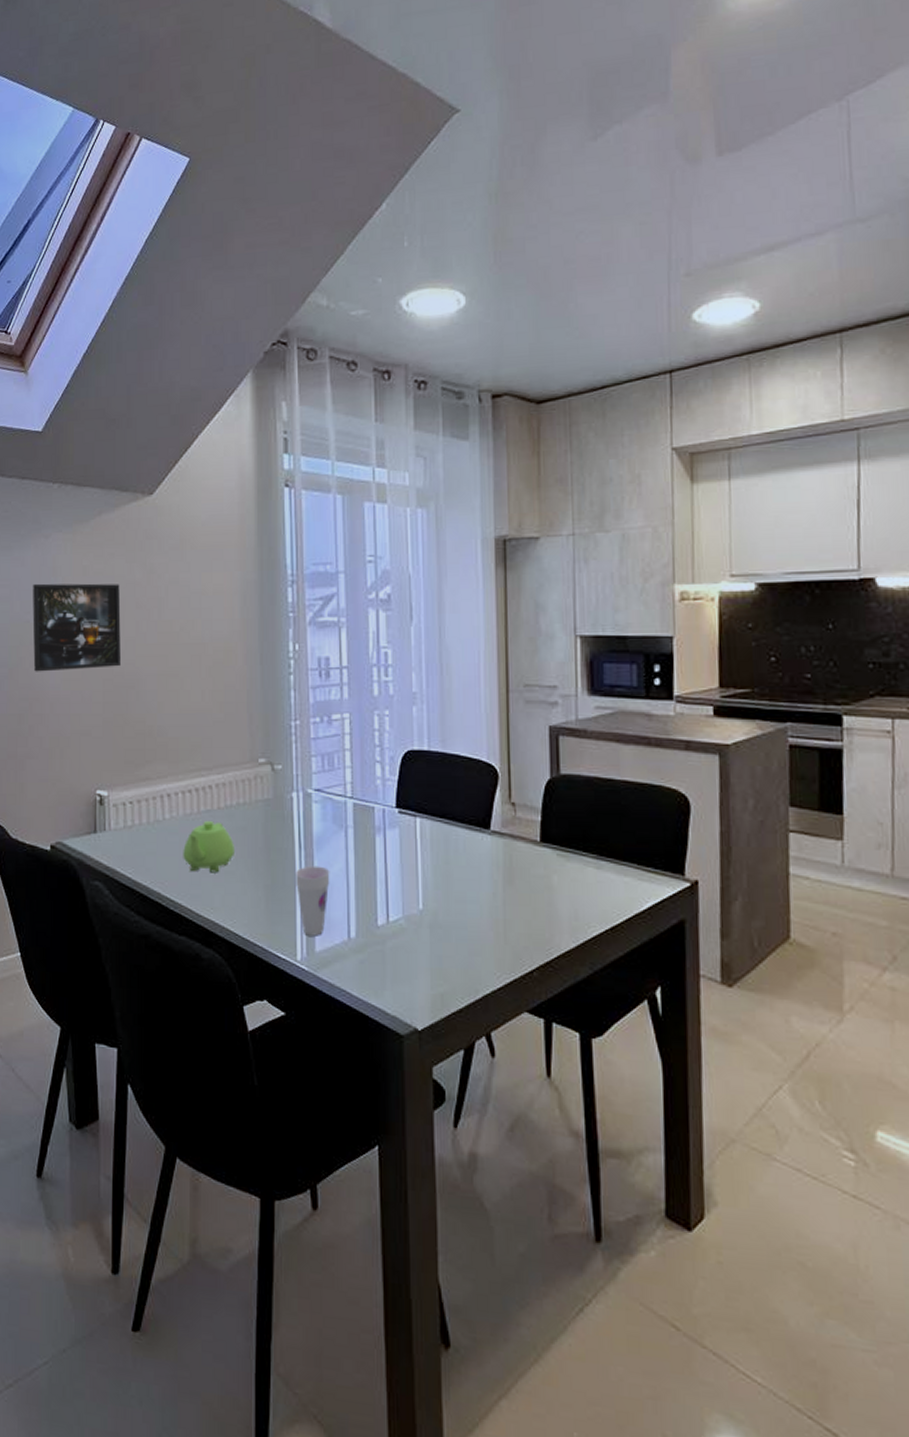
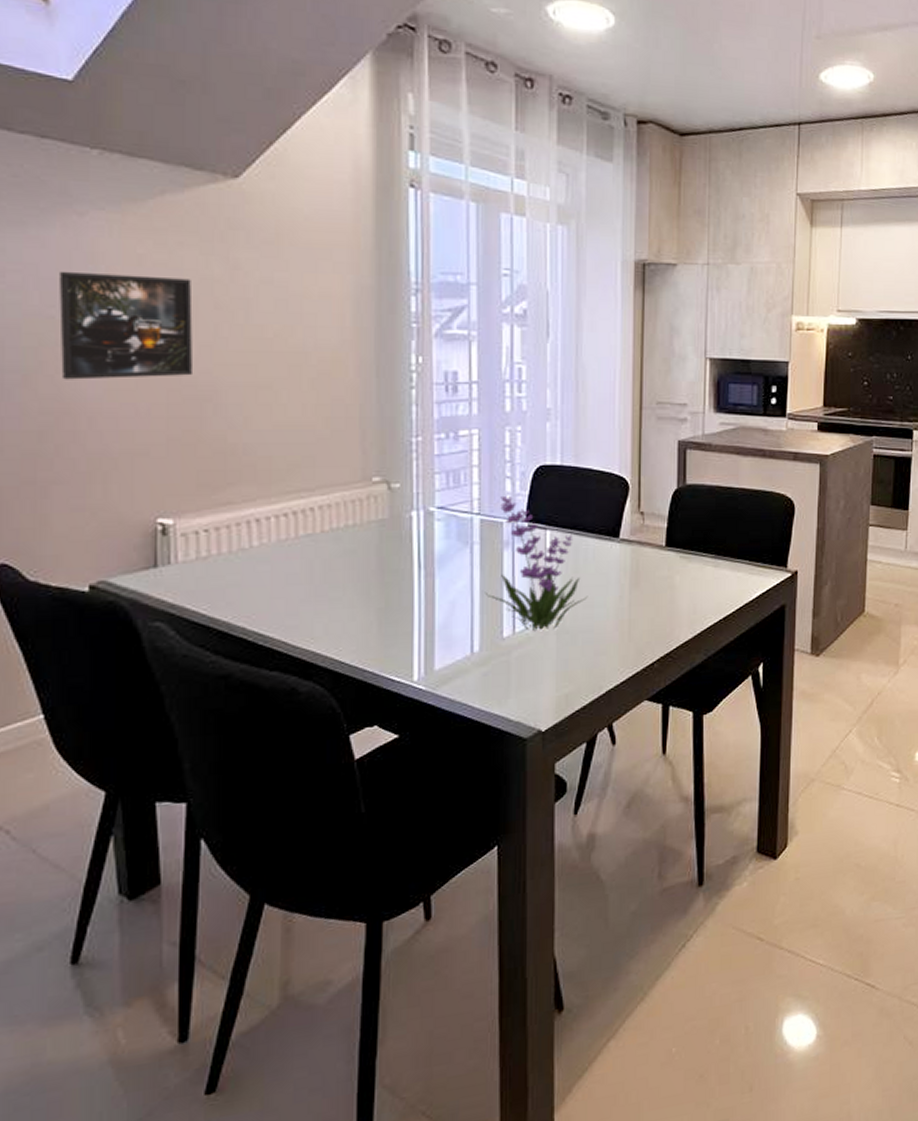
teapot: present [183,820,234,873] -> none [276,544,341,601]
cup: present [294,865,330,936] -> none [412,584,453,655]
plant: none [359,780,460,923] -> present [484,495,588,632]

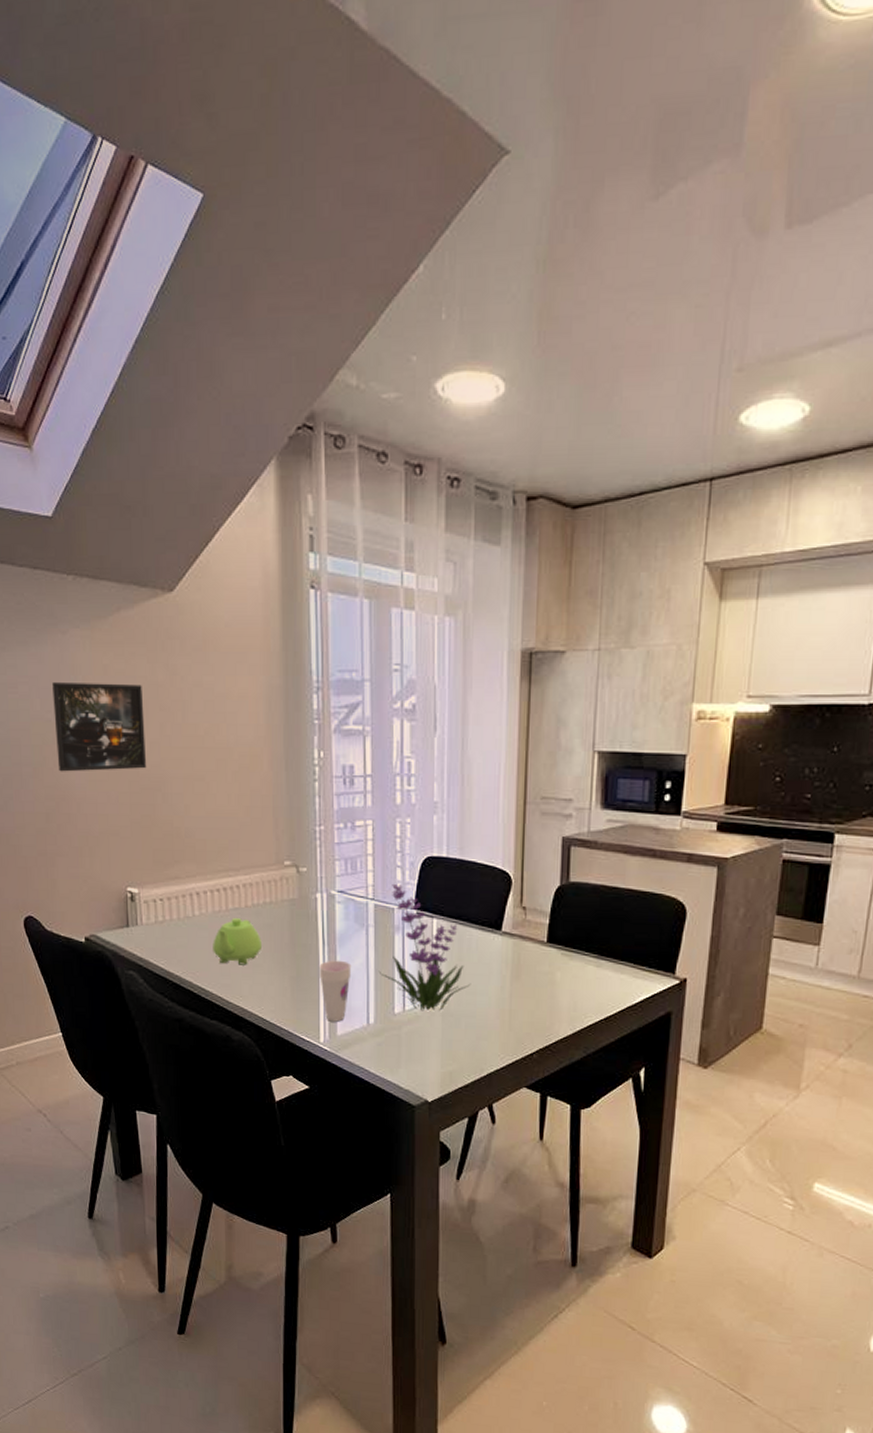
teapot: none [276,544,341,601] -> present [213,917,262,965]
cup: none [412,584,453,655] -> present [318,960,352,1022]

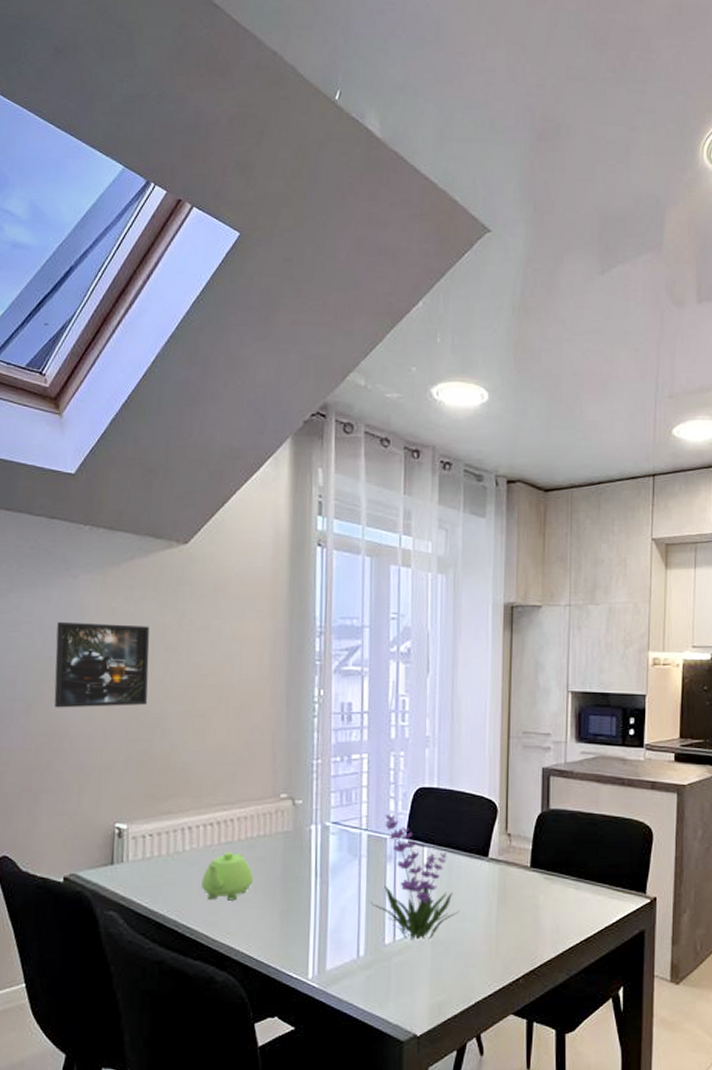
cup: present [318,960,352,1022] -> none [310,892,343,956]

